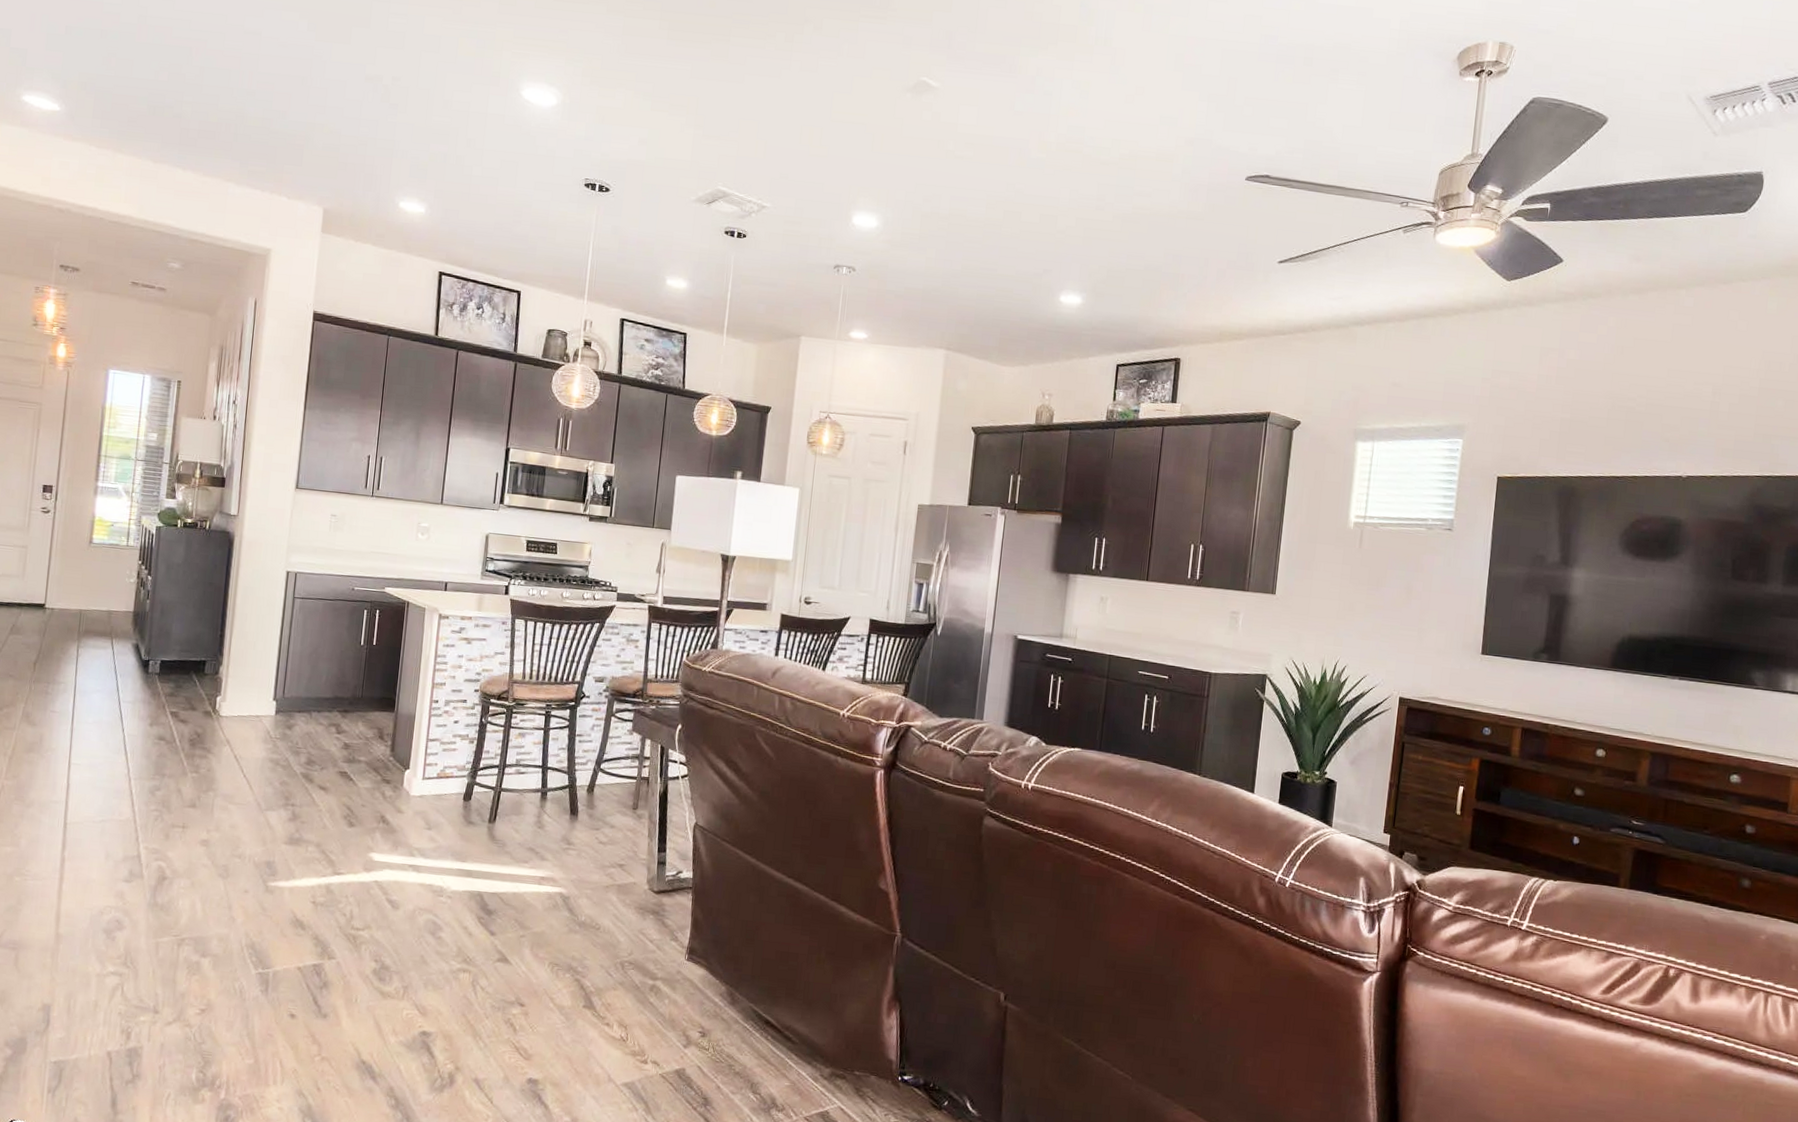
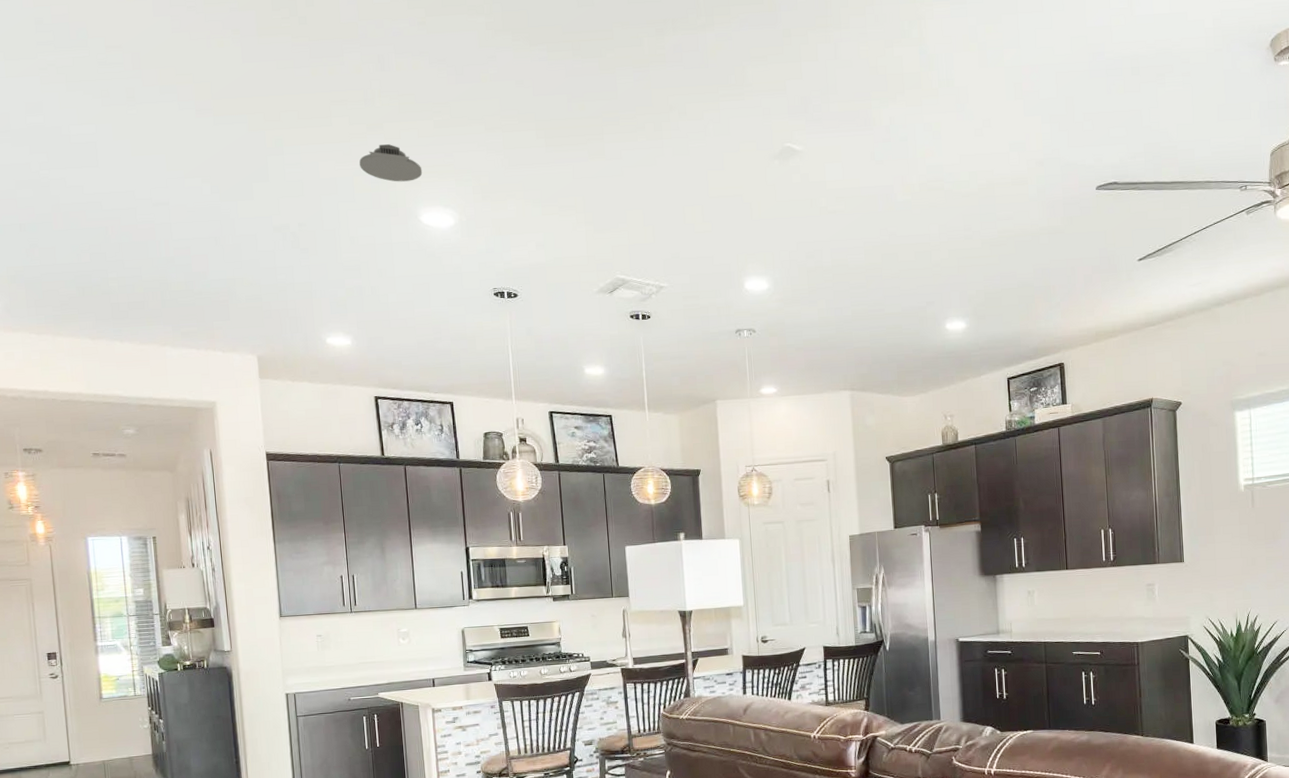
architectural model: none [468,9,533,52] -> present [359,144,423,182]

